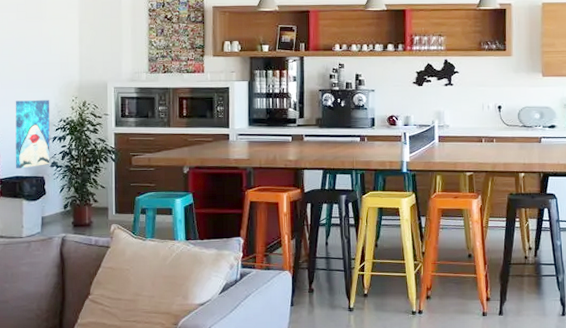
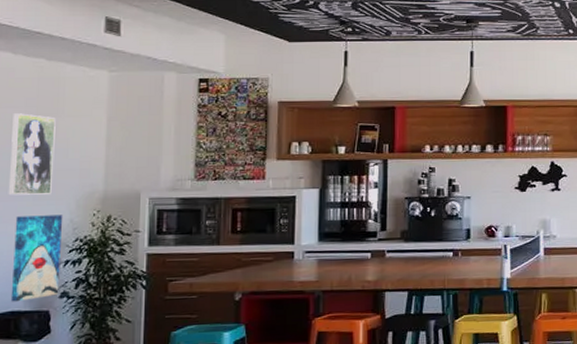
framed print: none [8,17,41,84] -> present [8,113,56,196]

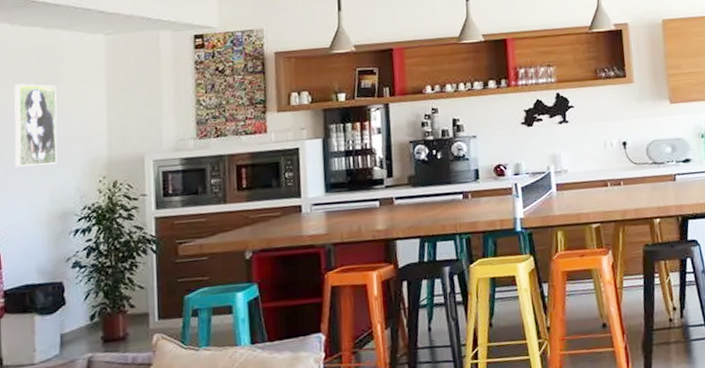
wall art: present [10,215,63,302] -> none [24,183,71,275]

